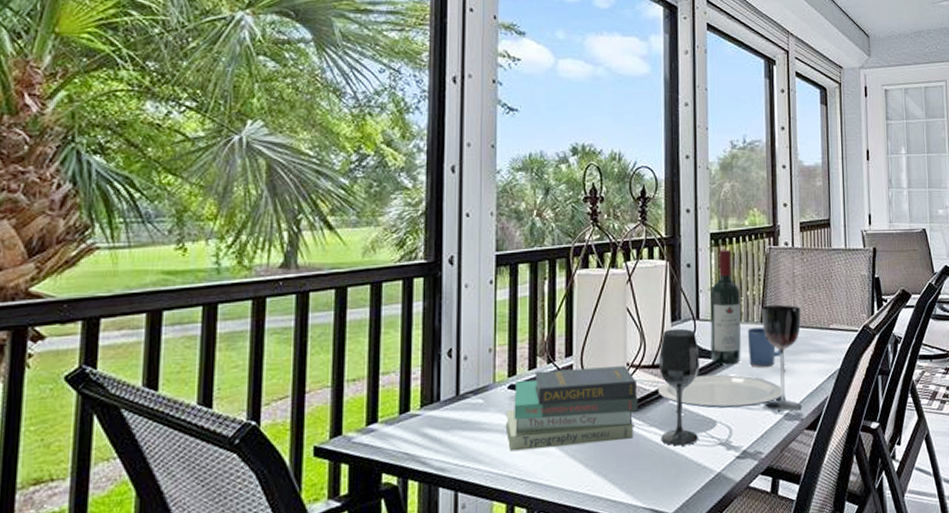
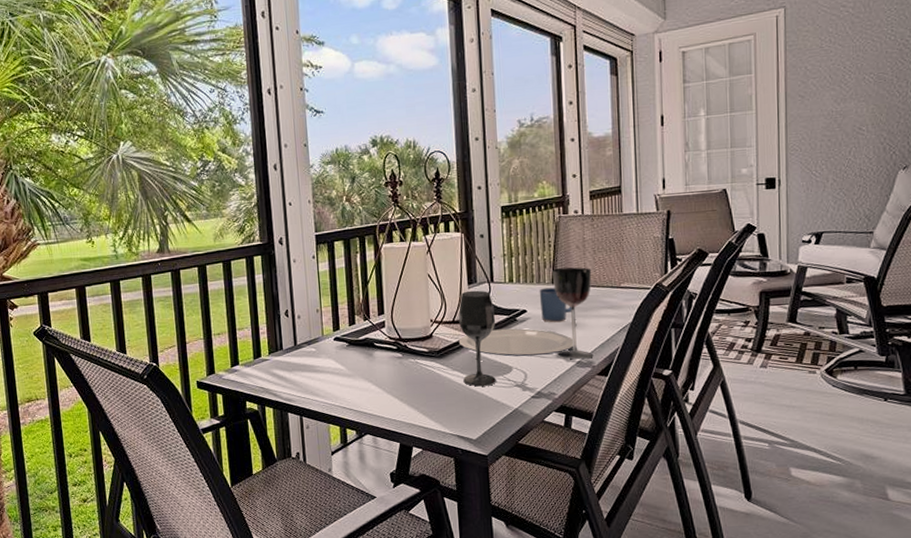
books: present [505,366,638,452] -> none [333,322,442,388]
wine bottle: present [709,249,742,365] -> none [502,219,534,321]

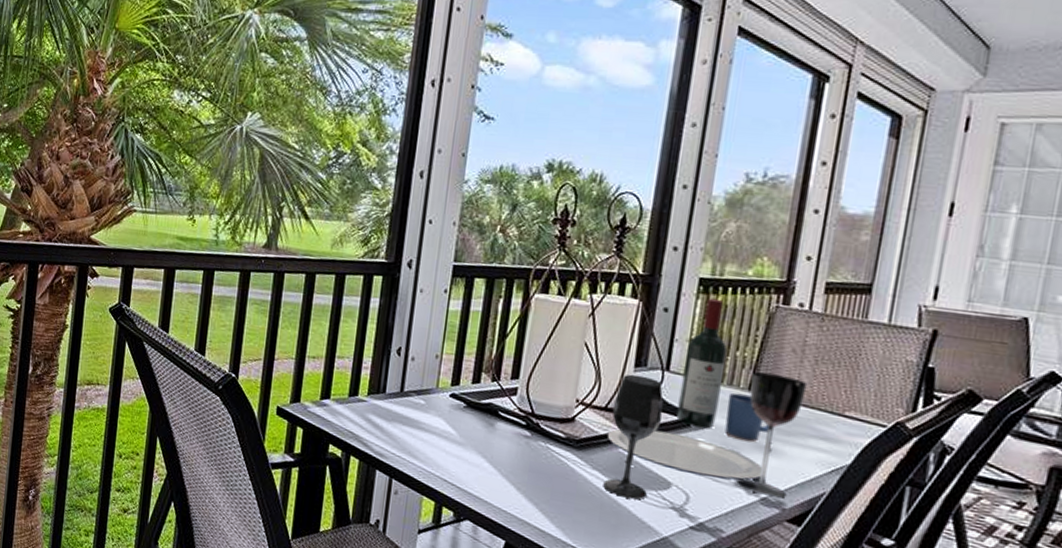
wine bottle: none [502,219,534,321] -> present [676,298,728,429]

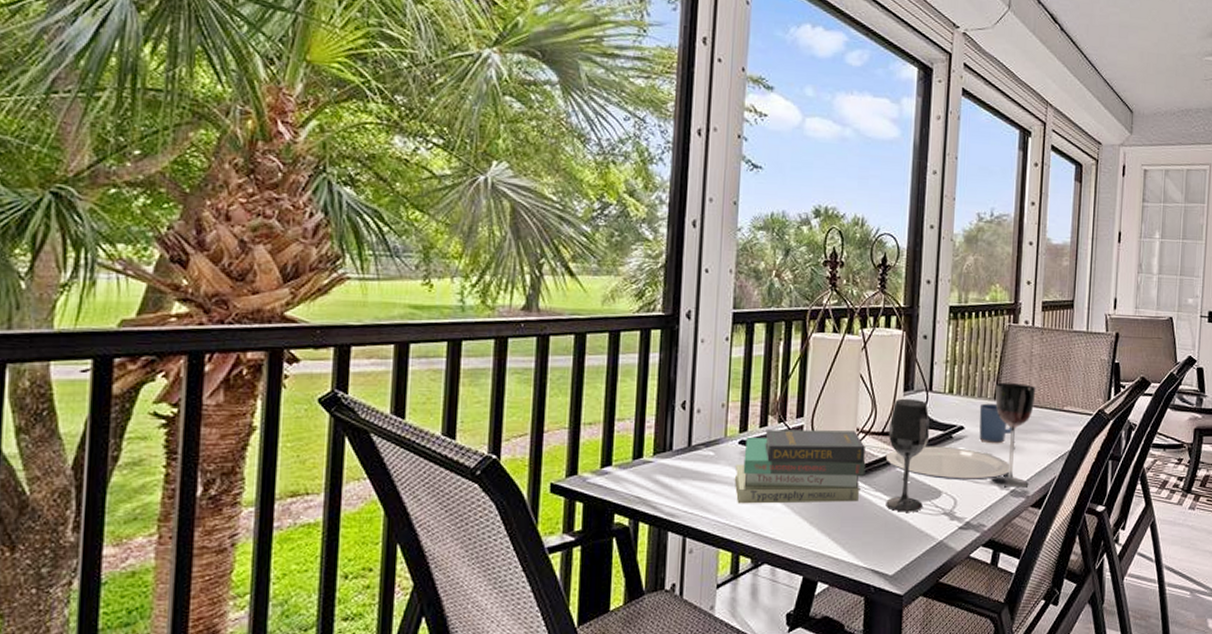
books: none [443,386,585,476] -> present [735,429,866,504]
wine bottle: present [676,298,728,429] -> none [941,323,976,438]

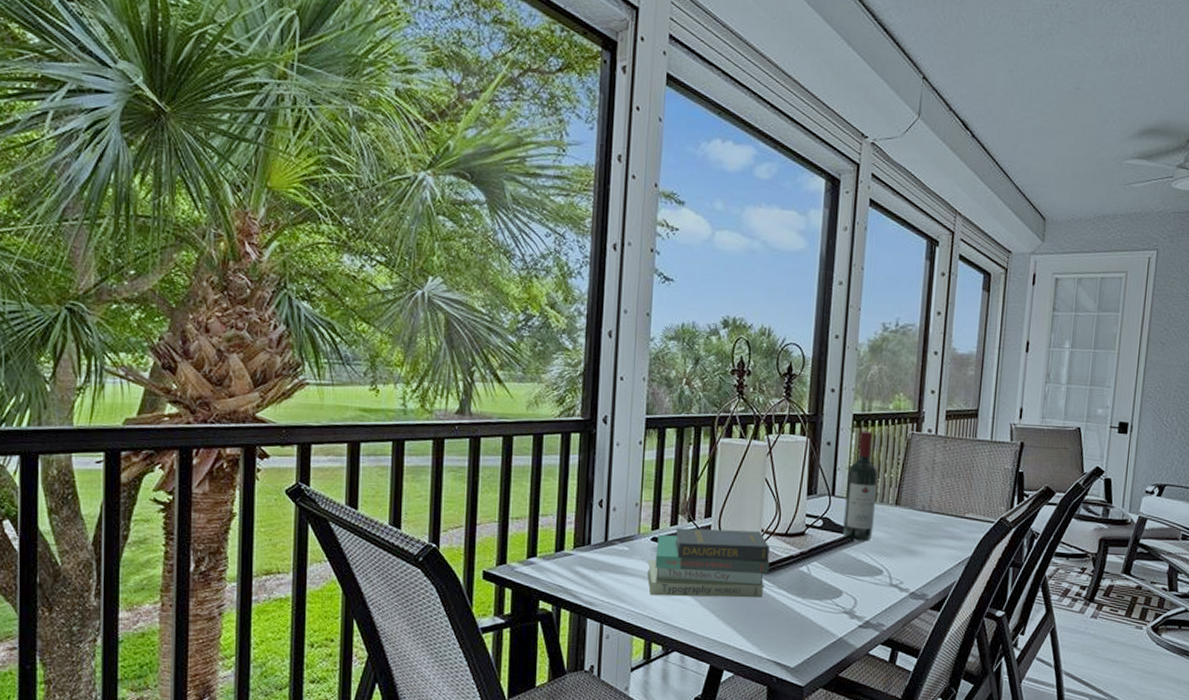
plate: present [885,446,1009,481] -> none [789,548,909,582]
wine glass: present [886,398,930,512] -> none [788,502,832,610]
wine bottle: none [941,323,976,438] -> present [843,430,878,542]
mug: present [979,403,1012,444] -> none [880,508,913,548]
wineglass: present [991,383,1036,488] -> none [891,489,938,591]

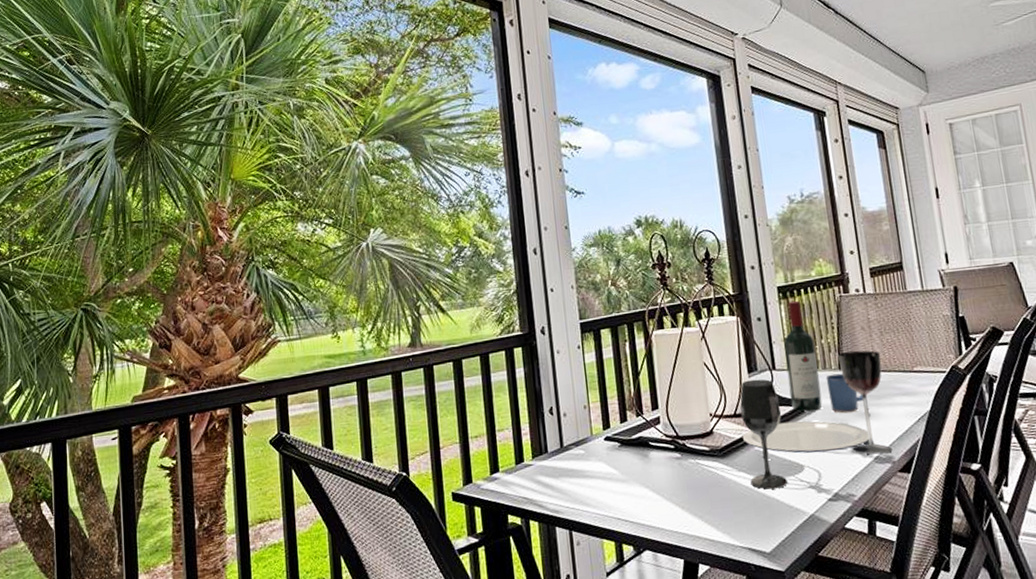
books: present [647,528,770,598] -> none [604,416,726,496]
wine glass: none [788,502,832,610] -> present [740,379,788,490]
plate: none [789,548,909,582] -> present [742,421,869,453]
mug: none [880,508,913,548] -> present [825,373,864,413]
wineglass: none [891,489,938,591] -> present [837,350,892,455]

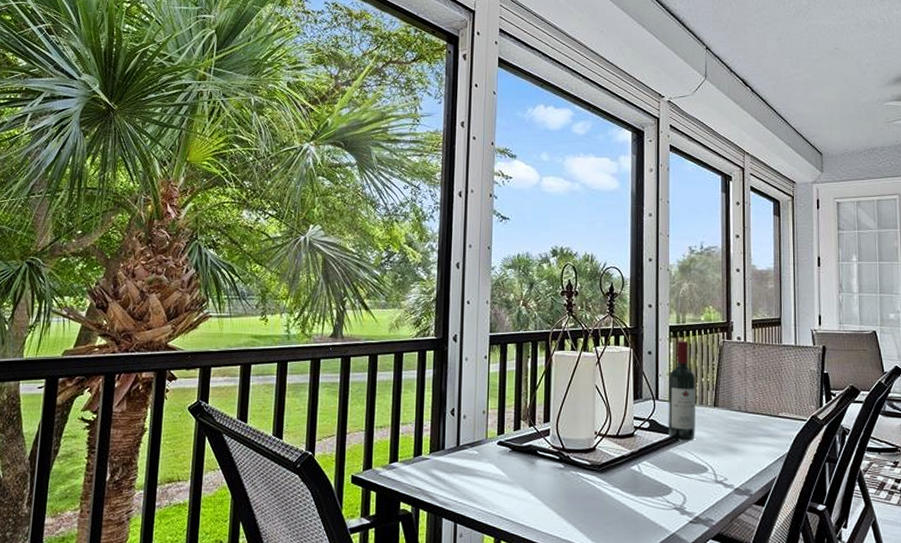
wine glass: present [740,379,788,490] -> none [622,406,658,507]
plate: present [742,421,869,453] -> none [621,448,732,479]
mug: present [825,373,864,413] -> none [701,410,732,447]
wineglass: present [837,350,892,455] -> none [714,392,752,486]

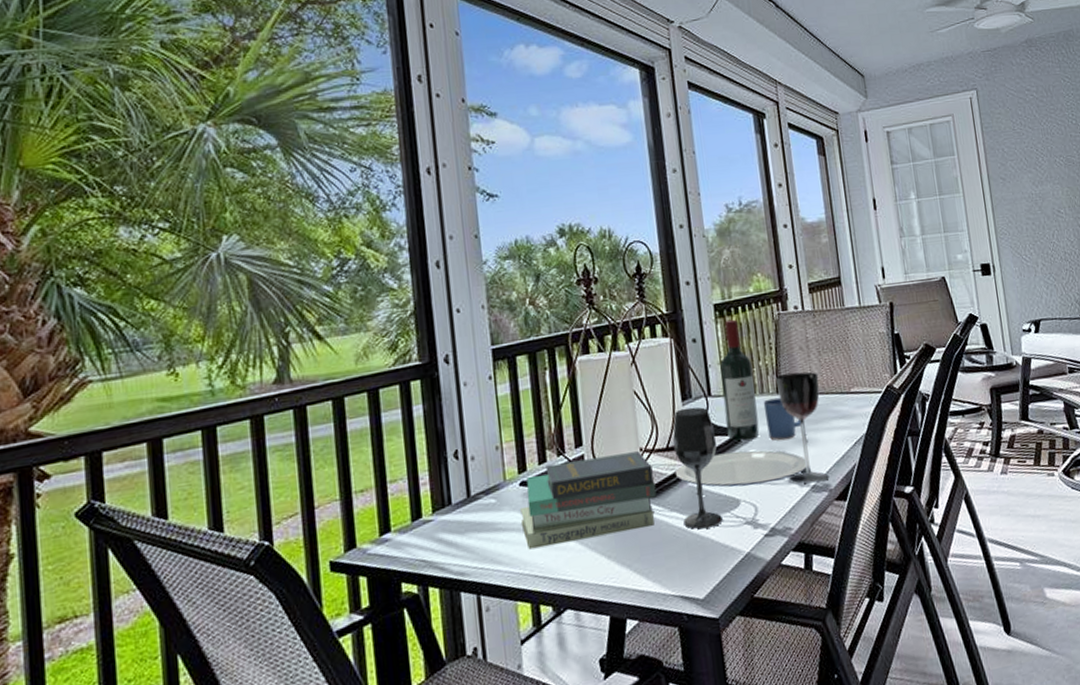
books: none [494,432,604,496] -> present [519,451,657,550]
plate: none [621,448,732,479] -> present [674,450,806,487]
wine glass: none [622,406,658,507] -> present [673,407,723,530]
mug: none [701,410,732,447] -> present [763,397,802,441]
wineglass: none [714,392,752,486] -> present [775,372,829,484]

